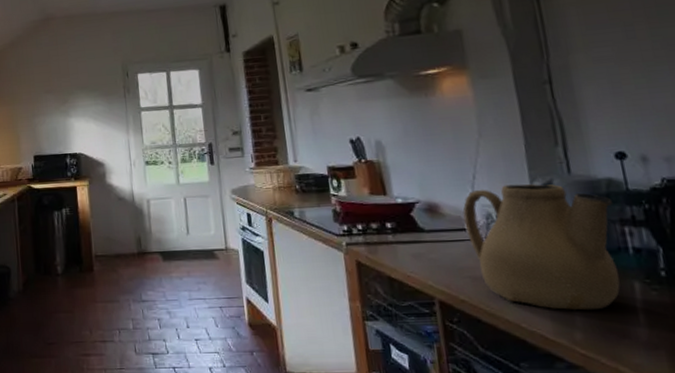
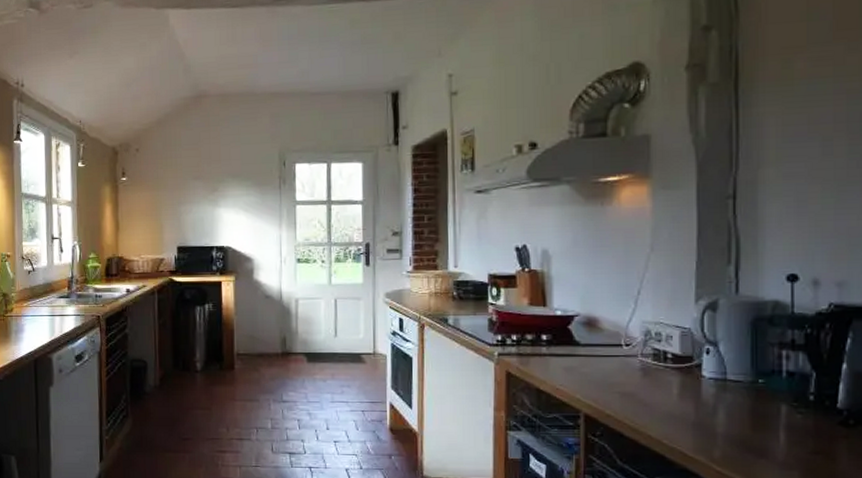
teapot: present [462,184,620,311] -> none [622,302,776,430]

